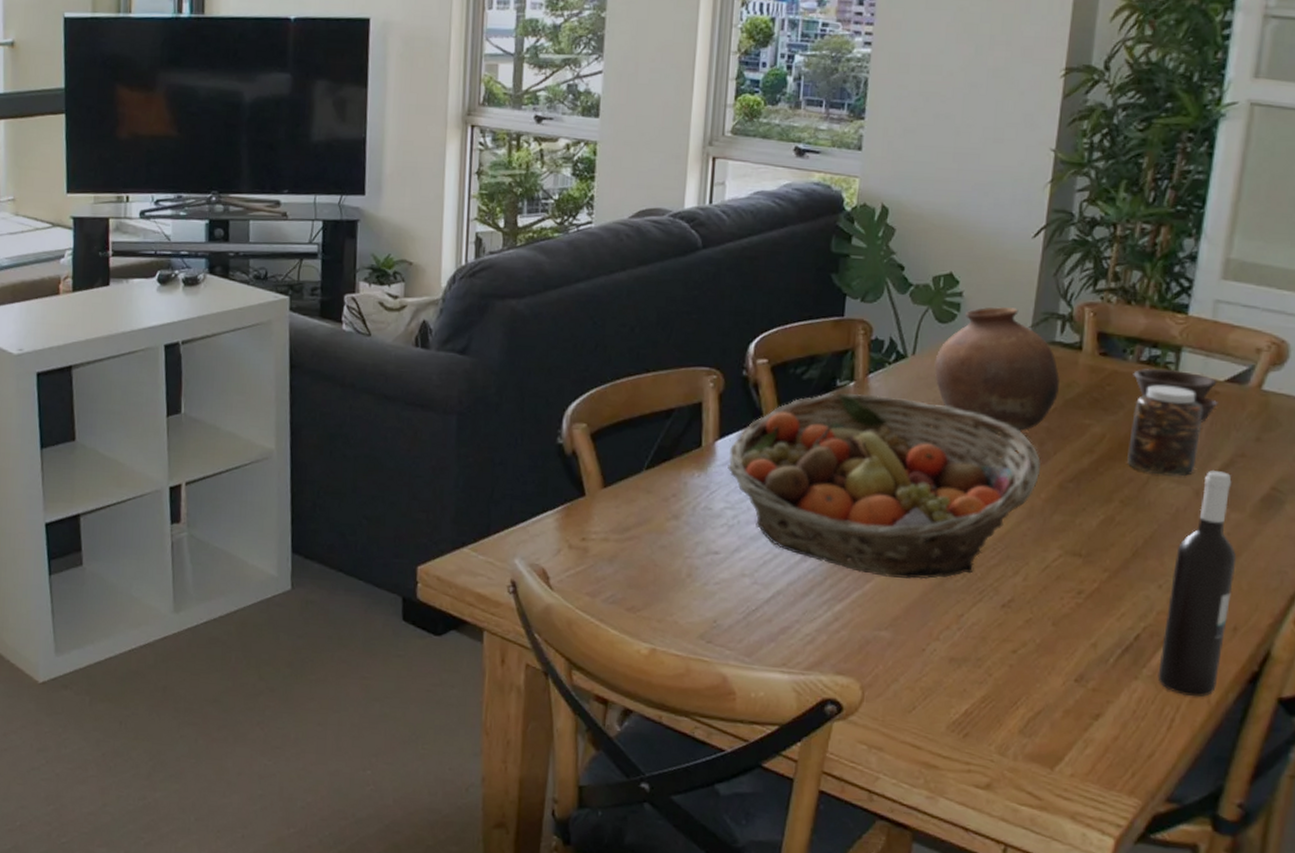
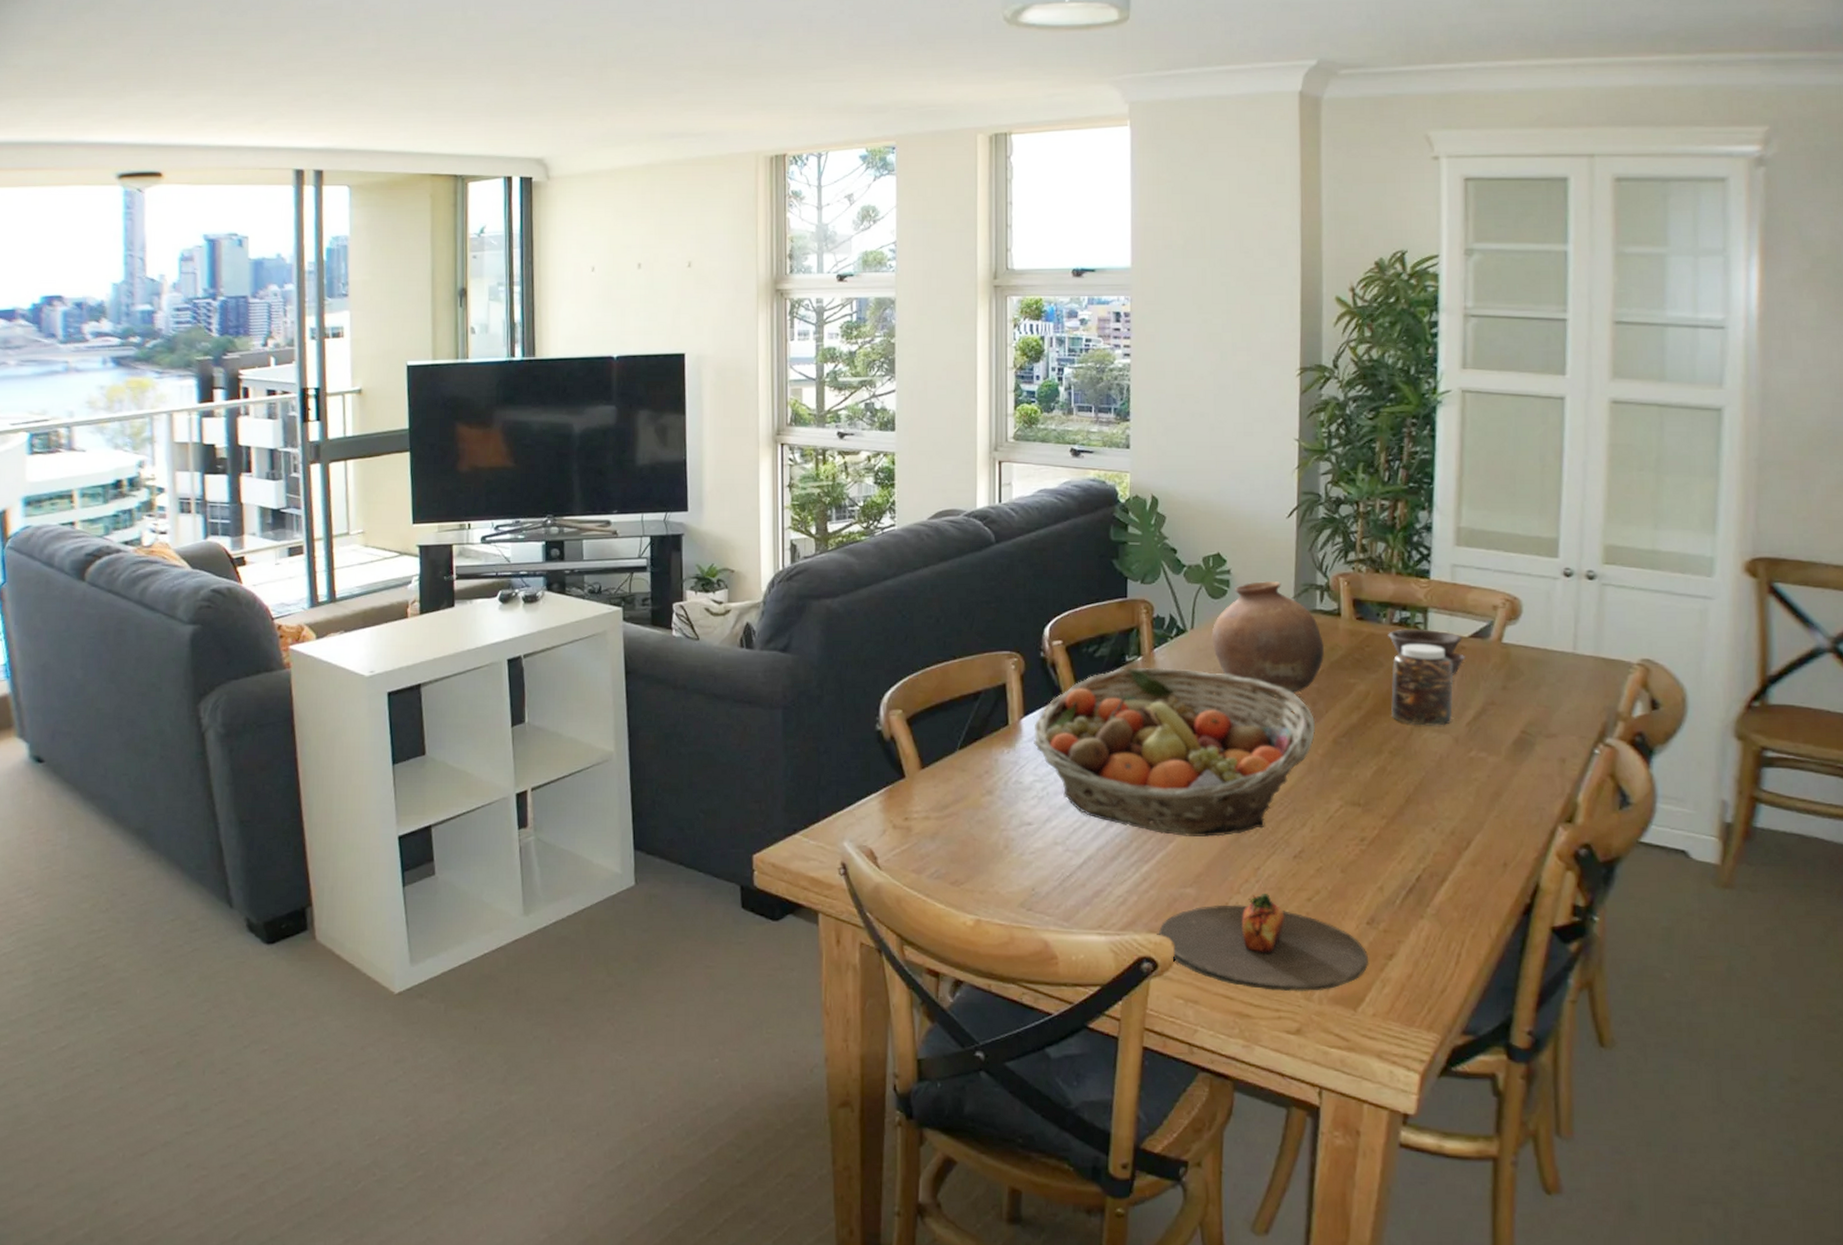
plate: none [847,641,1072,747] -> present [1159,893,1368,992]
wine bottle: present [1158,471,1237,697] -> none [1441,719,1499,932]

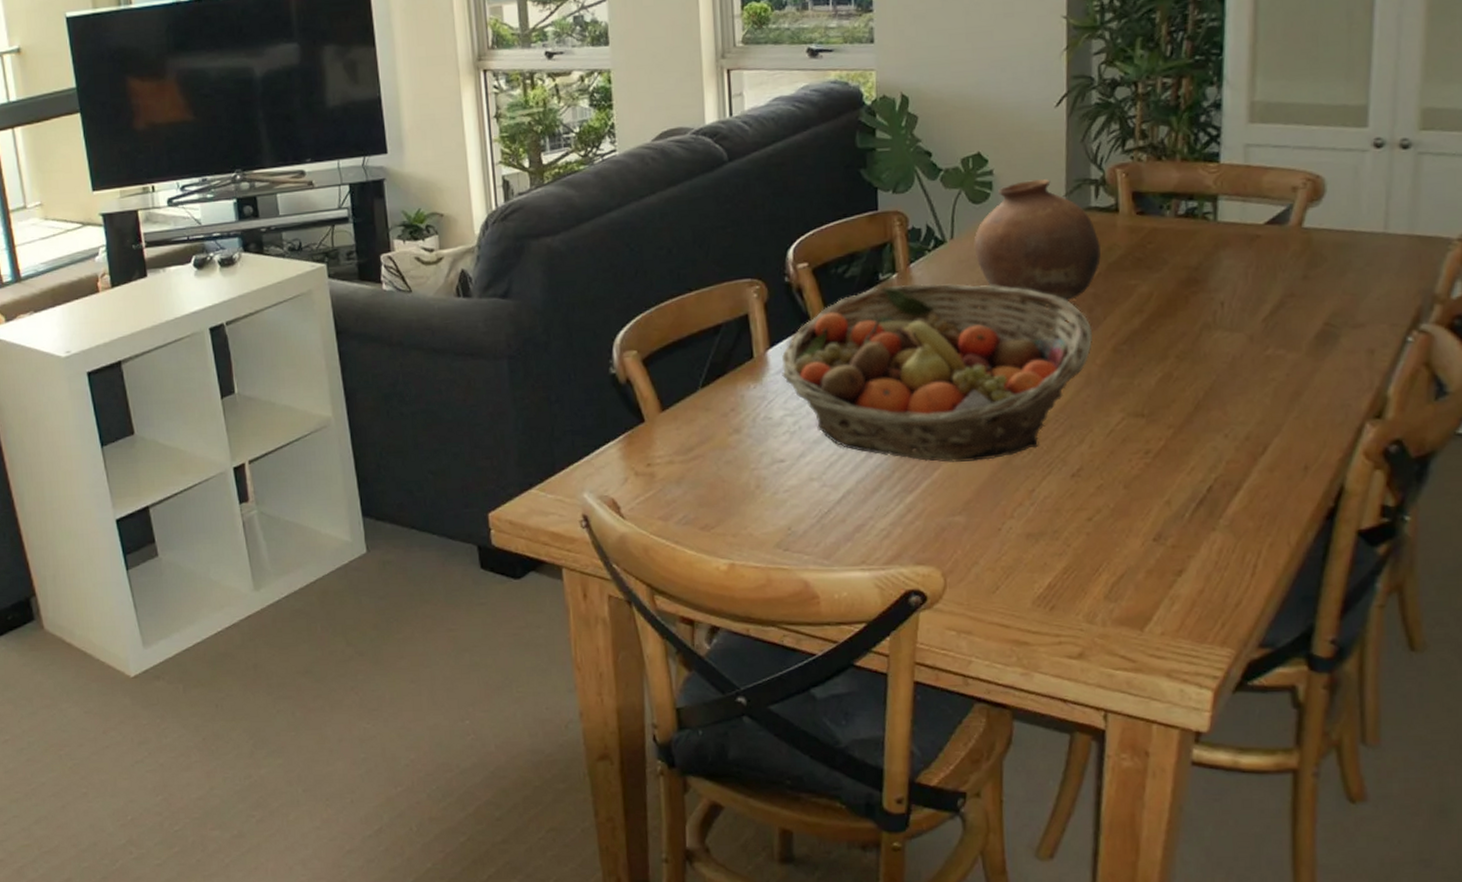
plate: present [1159,893,1368,992] -> none [927,515,1155,616]
bowl: present [1388,630,1466,675] -> none [1172,219,1261,268]
jar: present [1391,644,1453,726] -> none [1177,236,1247,326]

